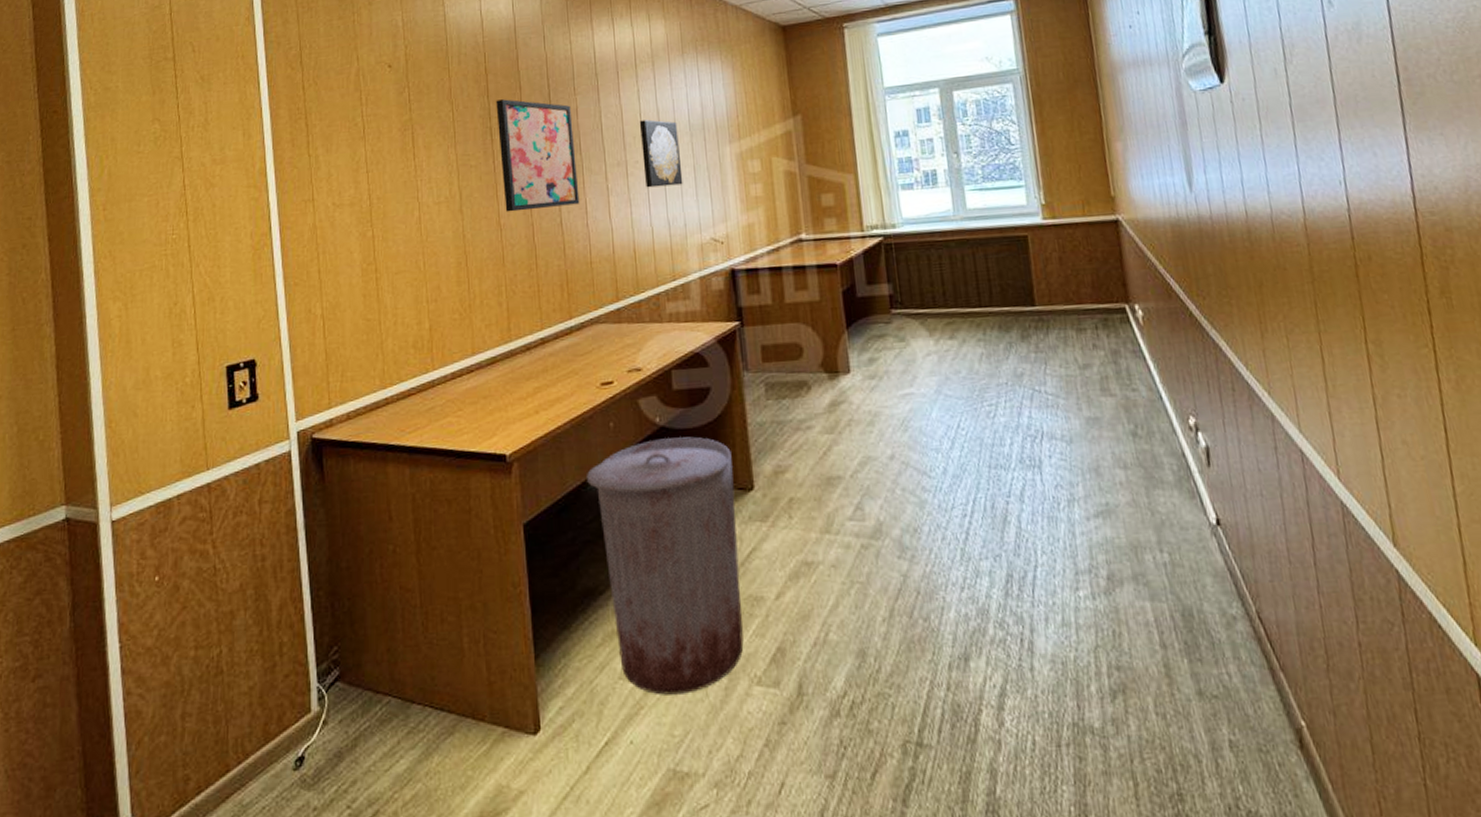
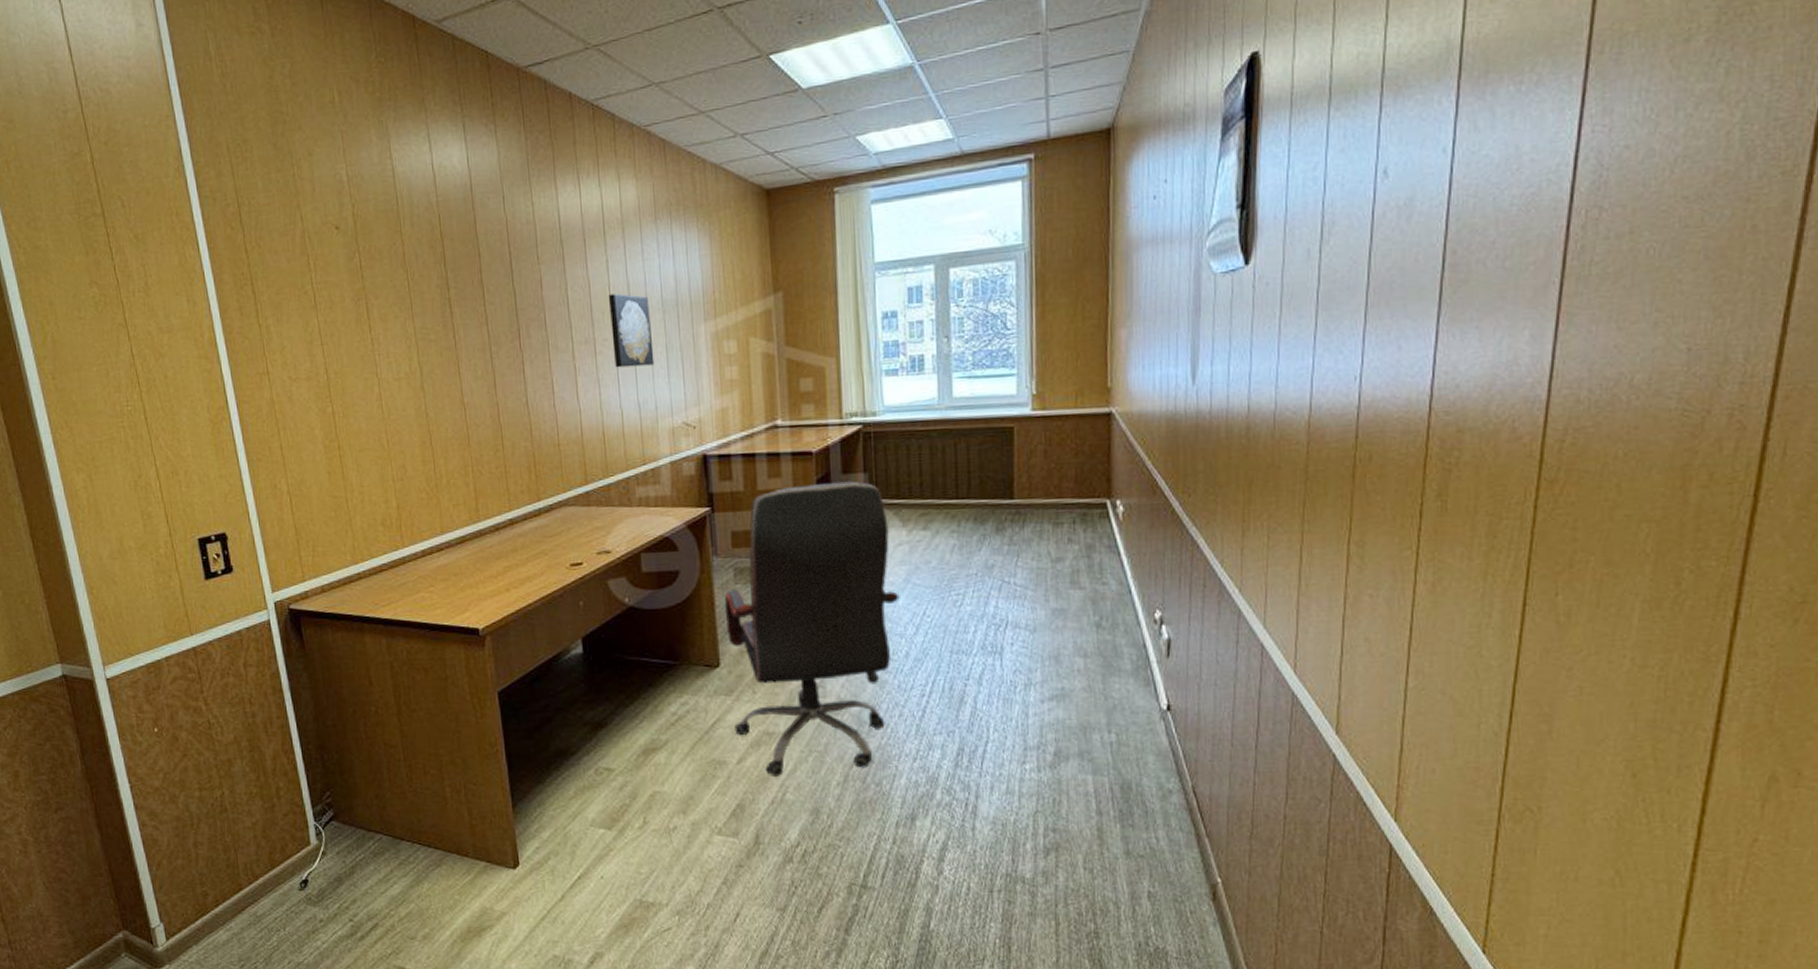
wall art: present [495,99,580,212] -> none [453,267,546,391]
trash can: present [587,436,744,695] -> none [558,616,706,840]
office chair: none [756,291,933,613] -> present [724,481,900,776]

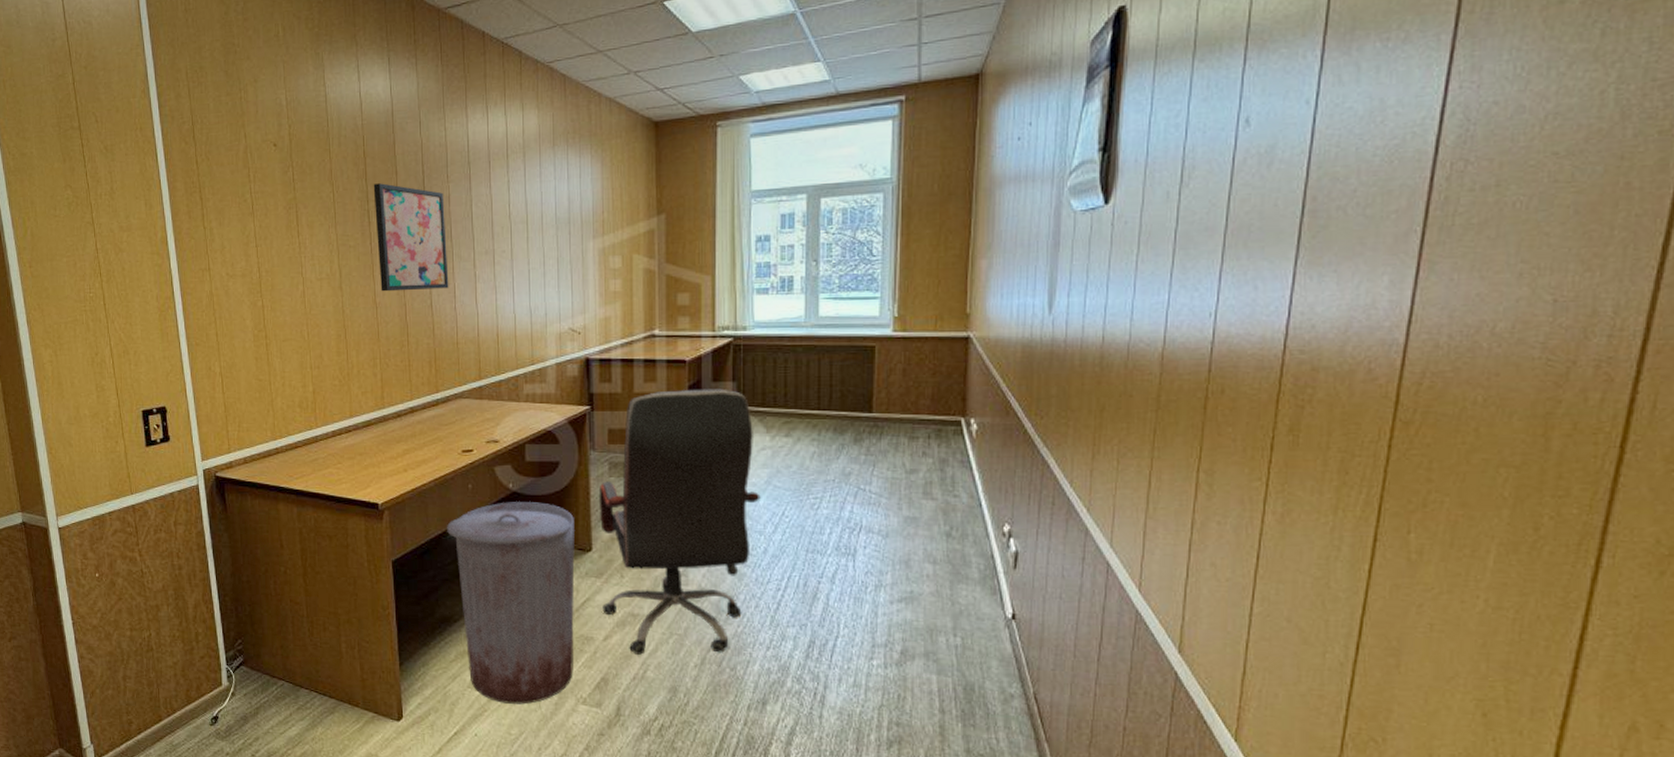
wall art: none [453,267,546,391] -> present [373,183,449,292]
trash can: none [558,616,706,840] -> present [447,502,575,705]
wall art: present [608,293,655,368] -> none [507,211,546,277]

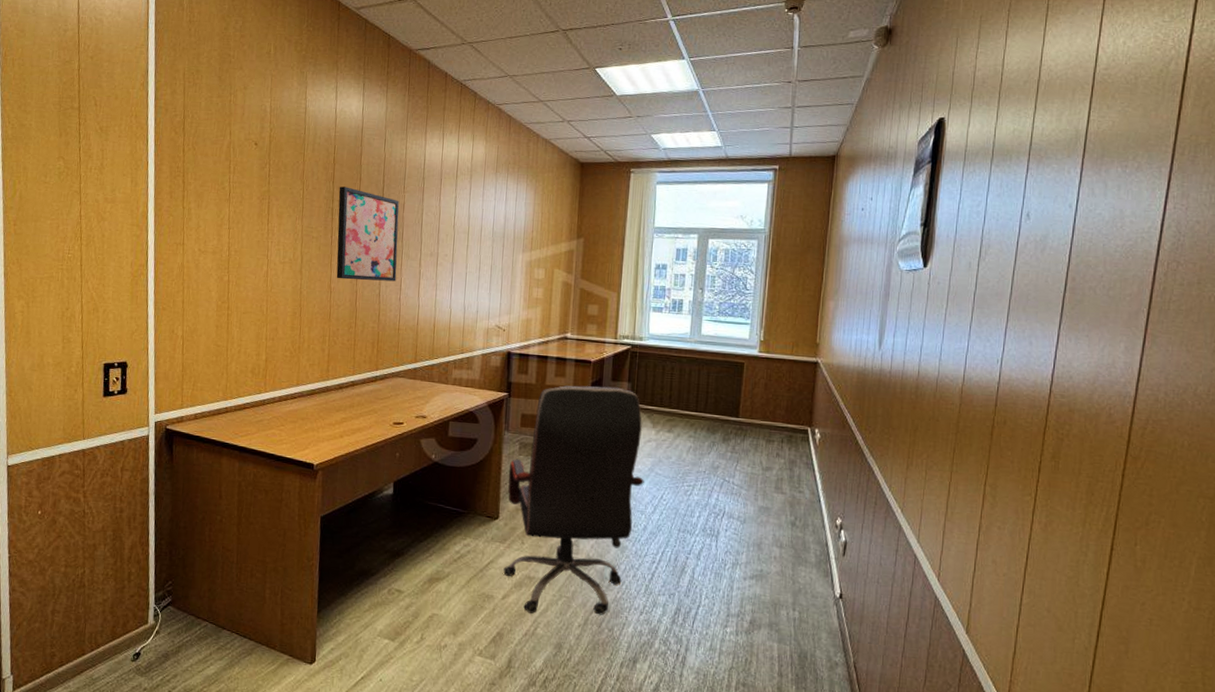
trash can: present [447,502,575,705] -> none [373,471,486,654]

